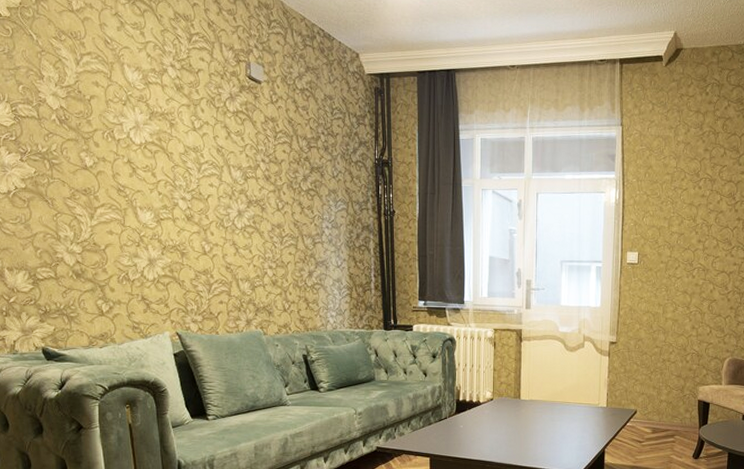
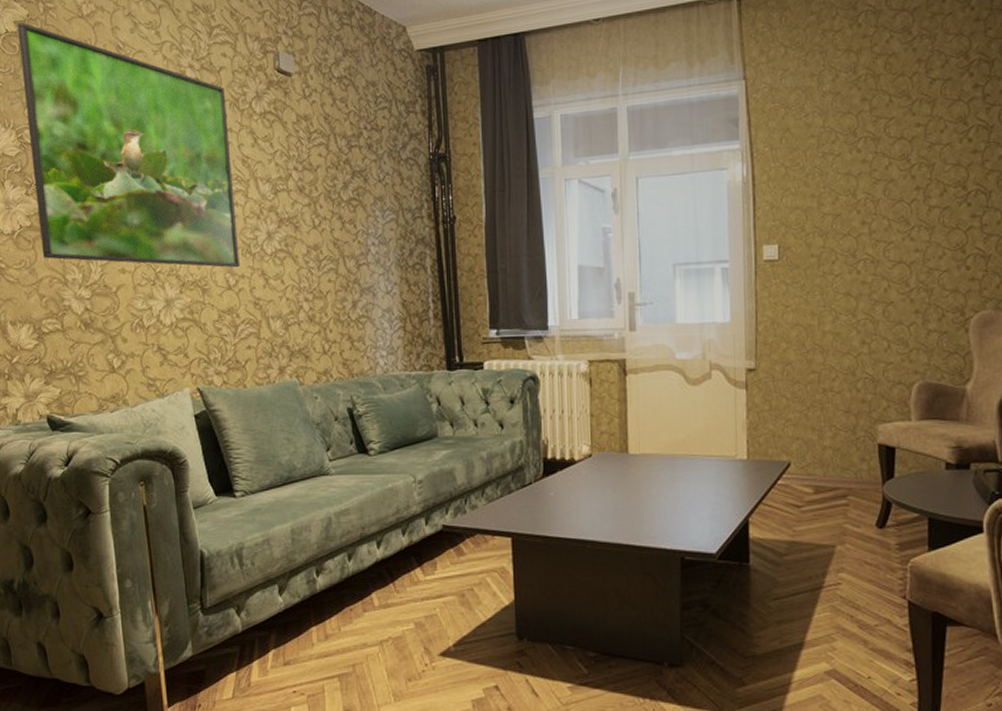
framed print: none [10,8,215,238] -> present [17,22,240,268]

